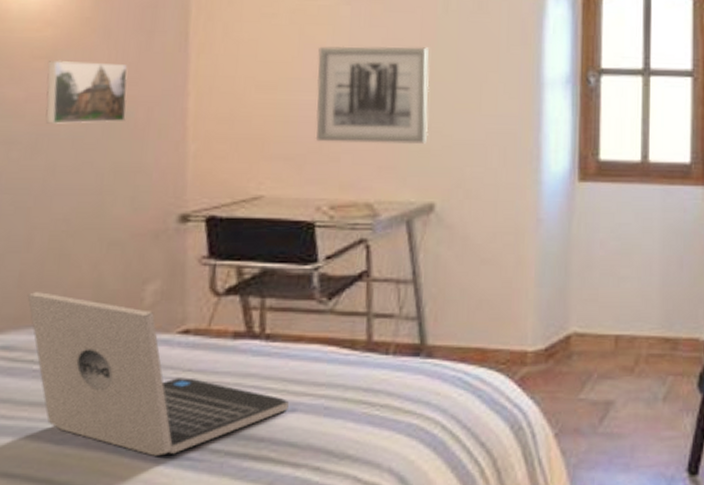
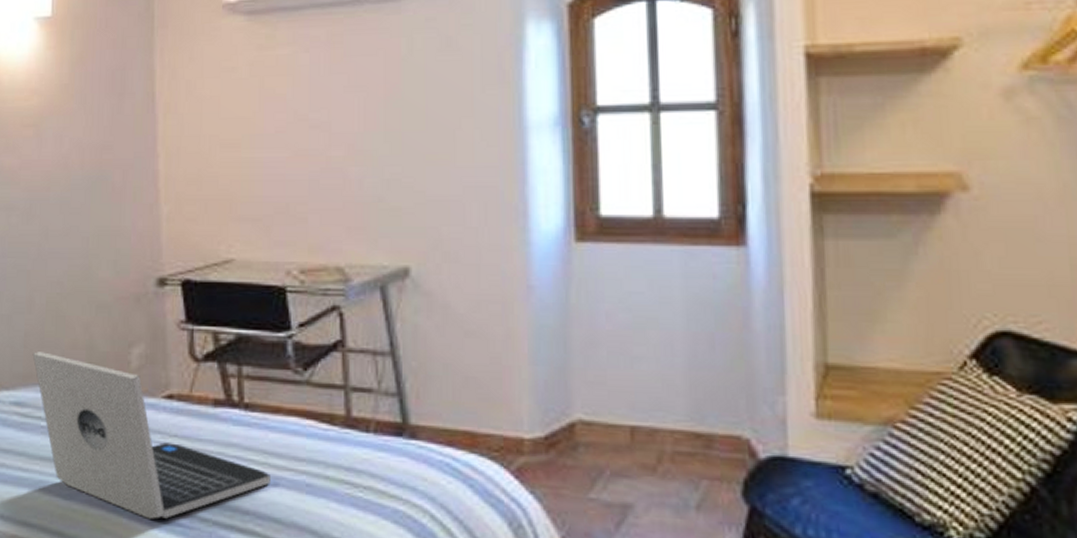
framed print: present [45,60,128,124] -> none [35,127,104,189]
wall art: present [315,46,430,144] -> none [279,93,399,201]

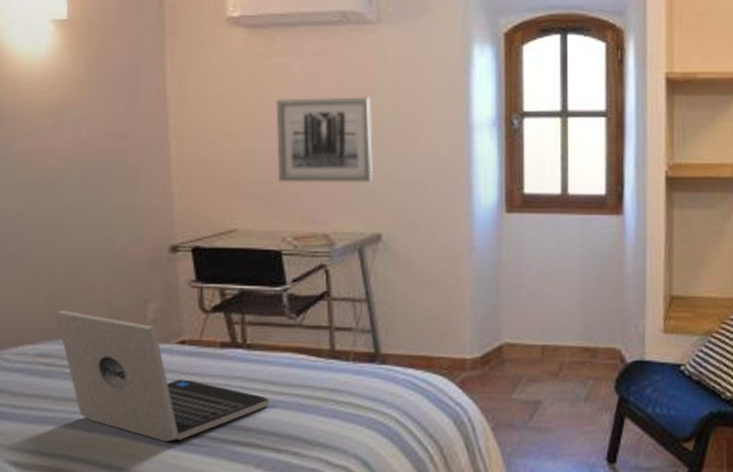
wall art: none [279,93,399,201] -> present [276,97,374,182]

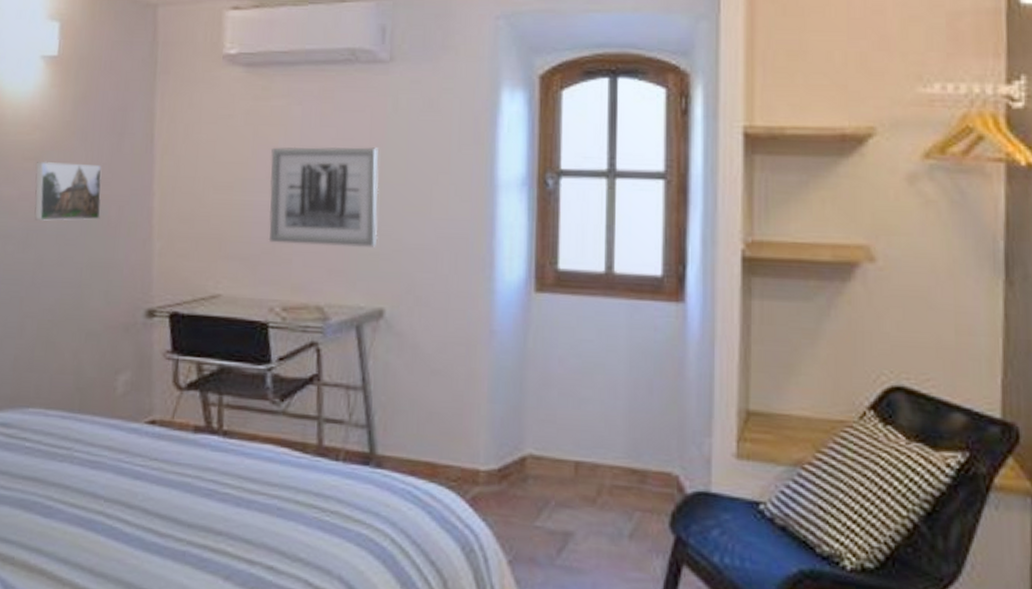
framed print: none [53,117,121,171] -> present [34,161,102,221]
laptop: present [55,310,269,442] -> none [21,375,244,538]

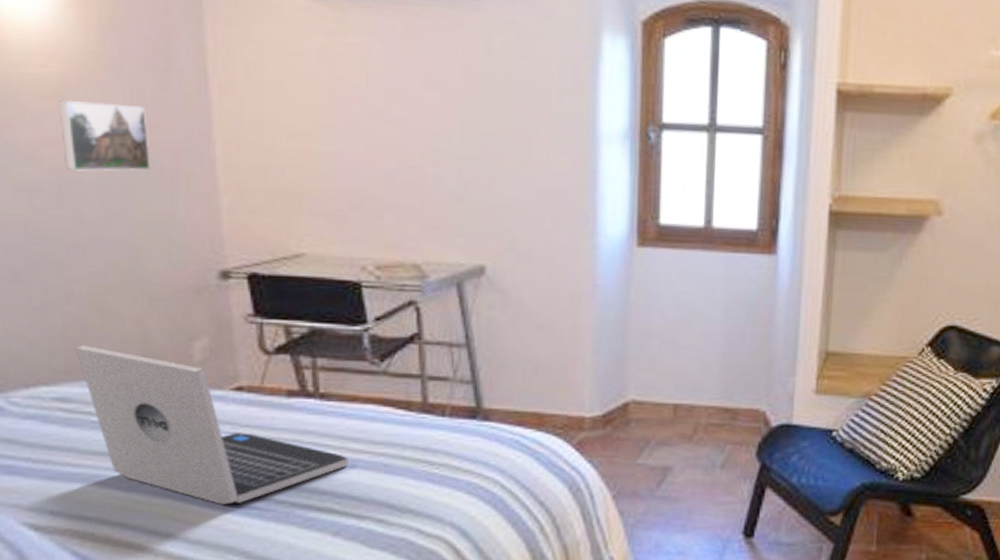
laptop: none [21,375,244,538] -> present [74,346,348,505]
wall art: present [268,146,379,247] -> none [352,90,476,202]

